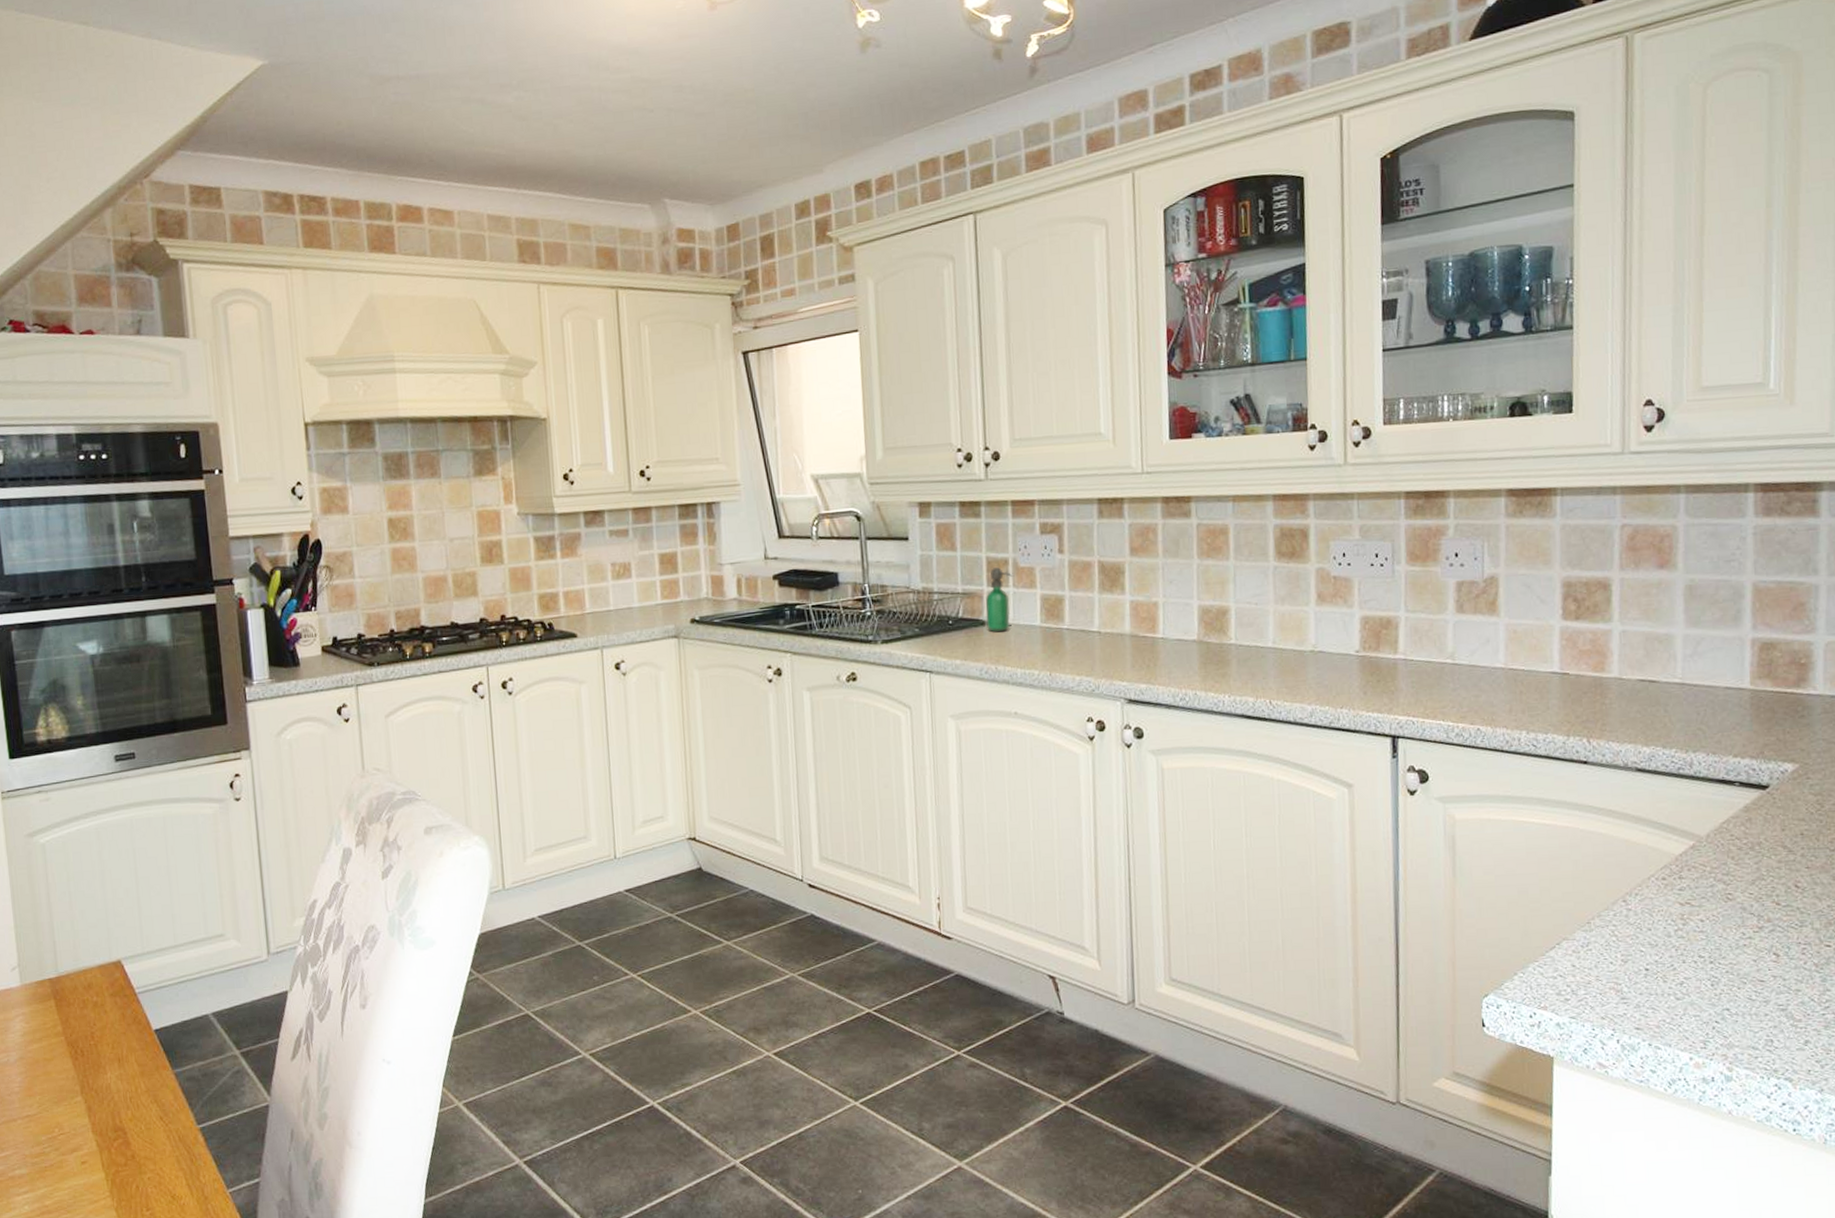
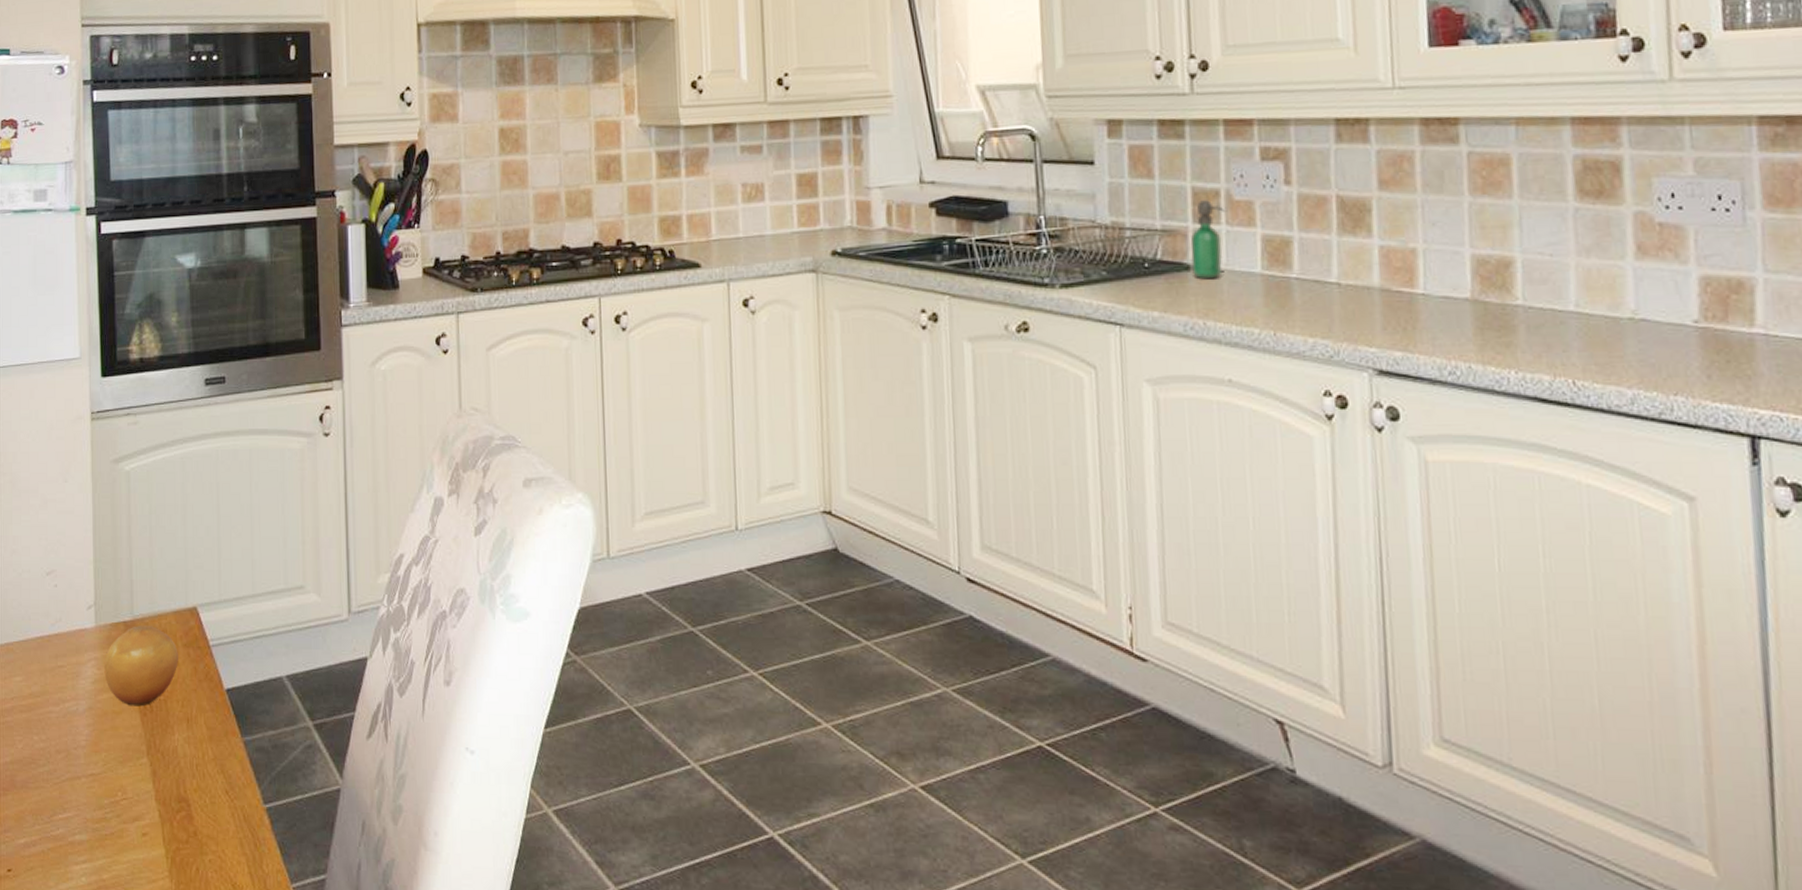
fruit: none [32,980,106,1053] -> present [104,624,178,707]

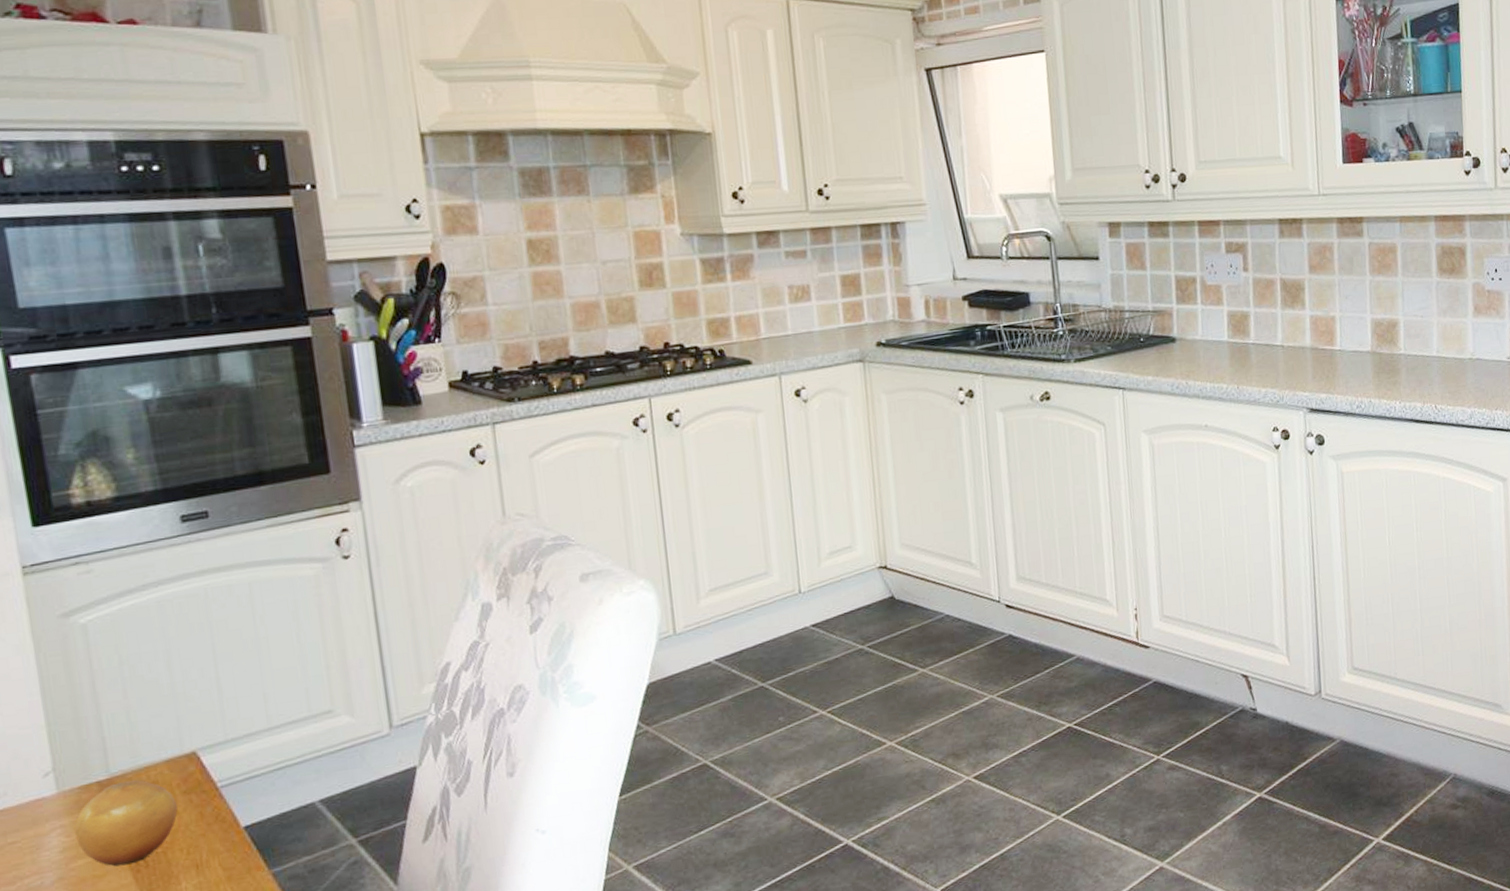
soap dispenser: present [1191,200,1224,280] -> none [1176,286,1200,348]

